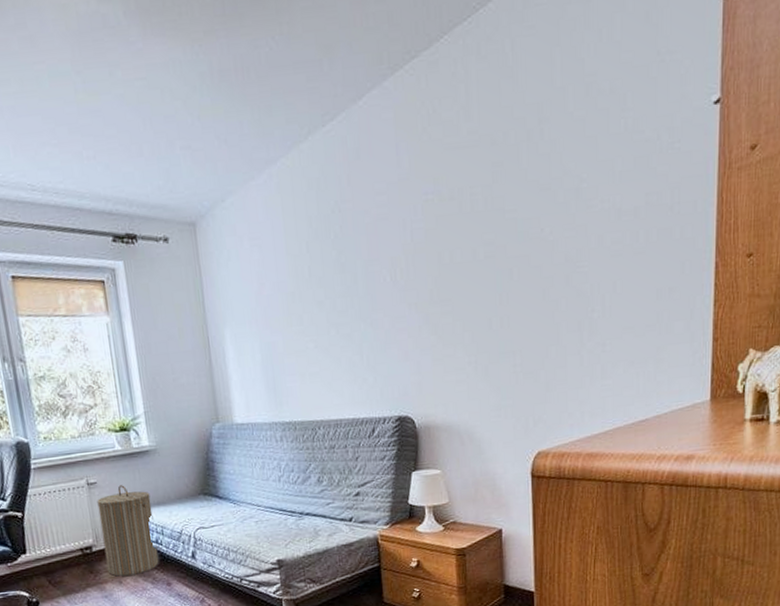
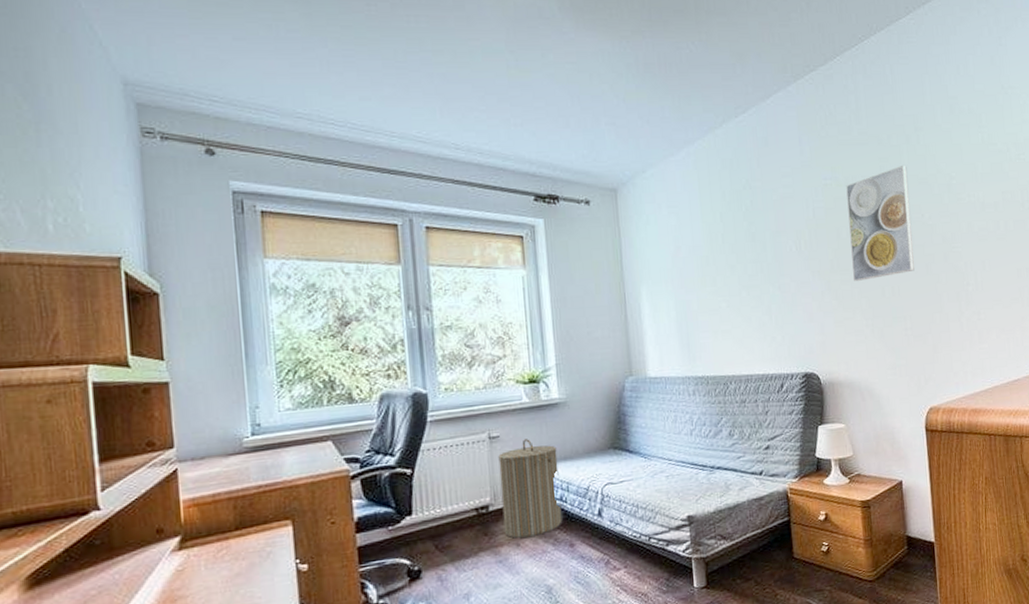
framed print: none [450,168,528,313] -> present [846,165,915,281]

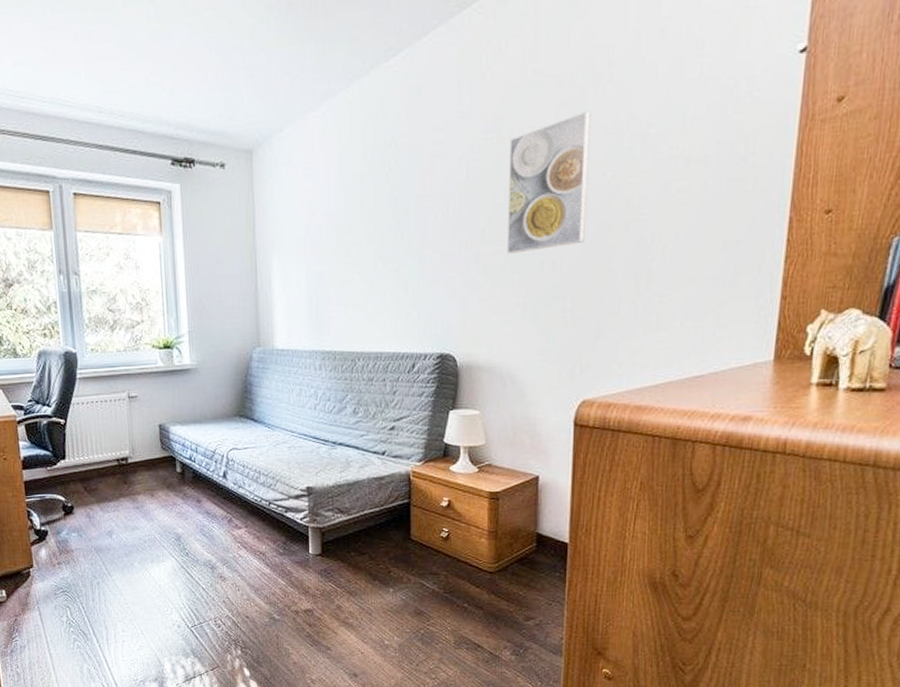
laundry hamper: present [498,439,563,538] -> none [136,401,191,489]

